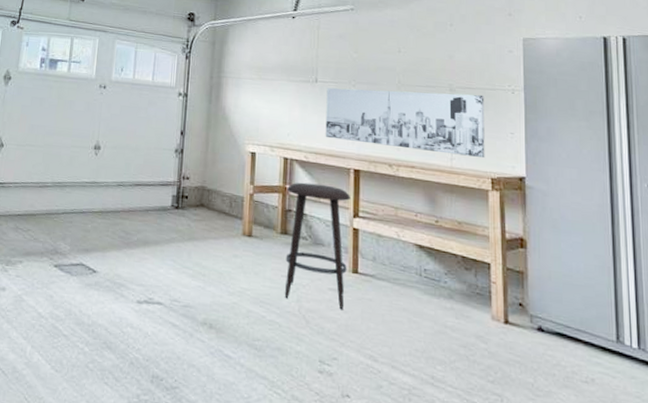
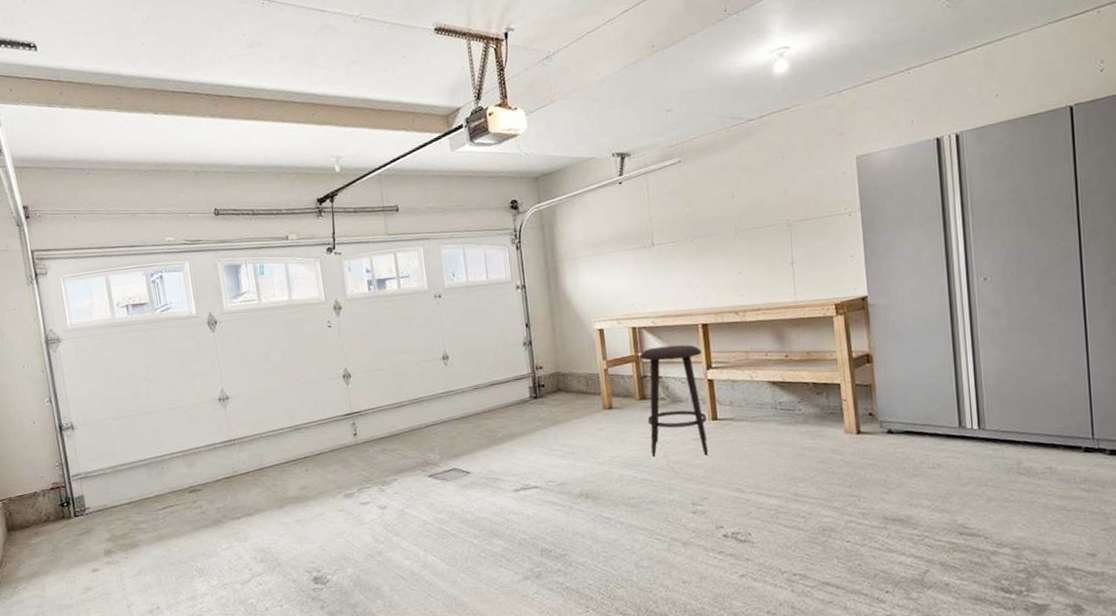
wall art: present [325,87,485,159] -> none [664,223,827,300]

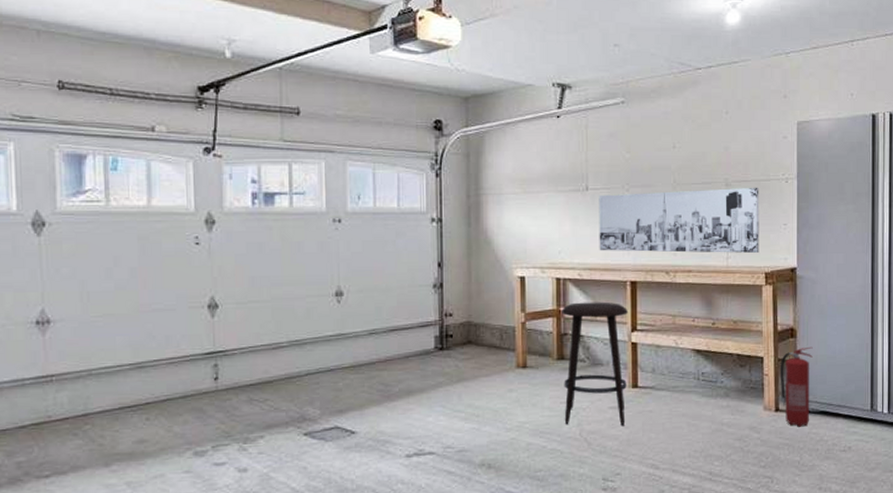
wall art: none [664,223,827,300] -> present [599,187,759,254]
fire extinguisher: none [858,370,893,447] -> present [781,346,813,427]

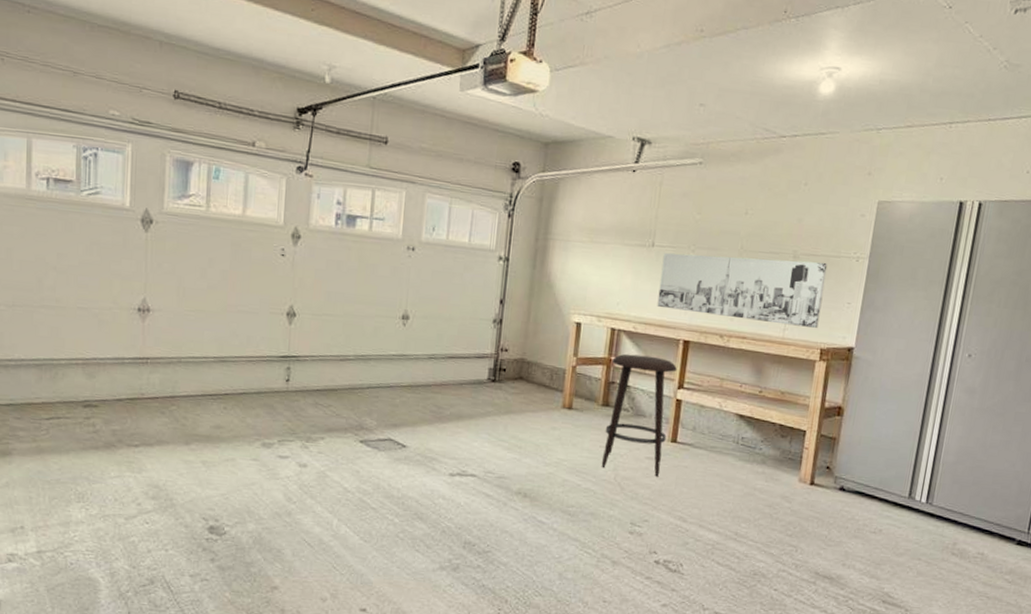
fire extinguisher: present [781,346,813,427] -> none [818,427,858,503]

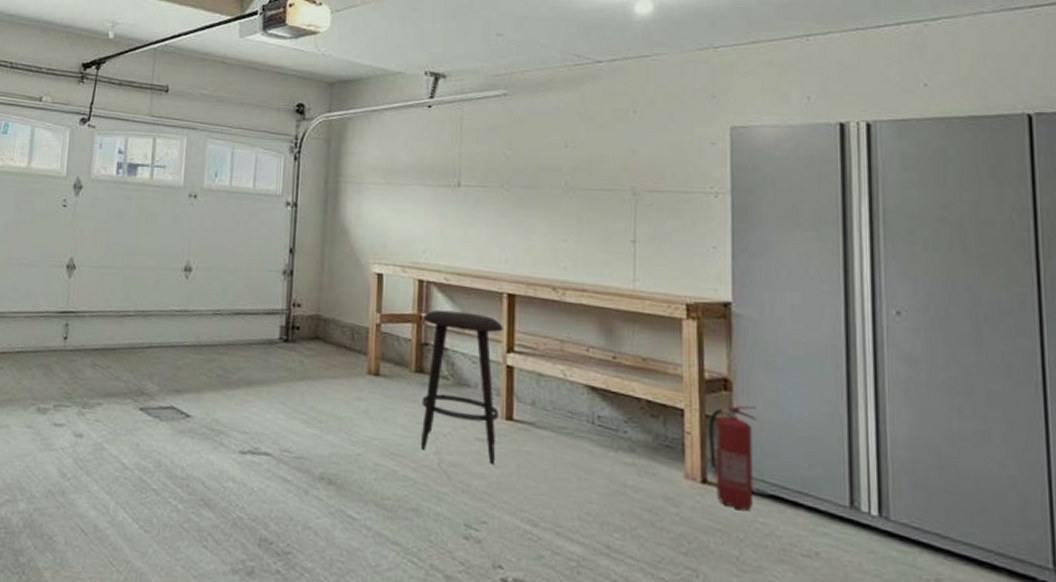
wall art: present [657,253,828,329] -> none [470,193,678,279]
fire extinguisher: none [818,427,858,503] -> present [709,405,757,511]

